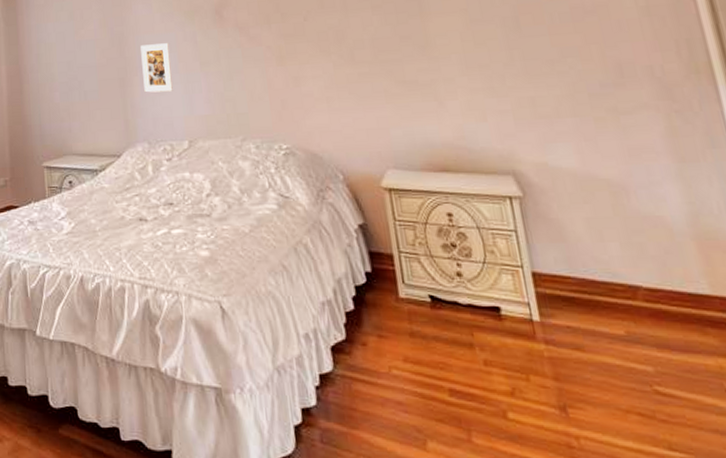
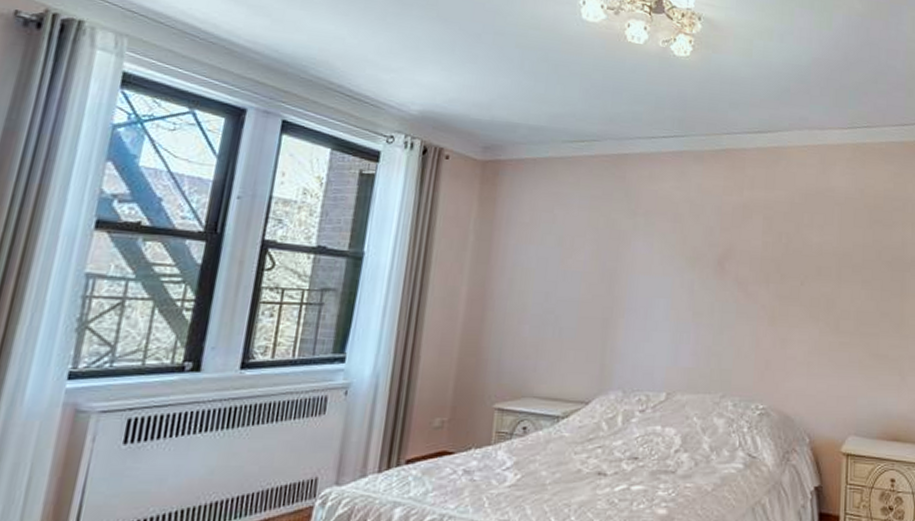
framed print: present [140,43,173,93] -> none [628,286,664,339]

